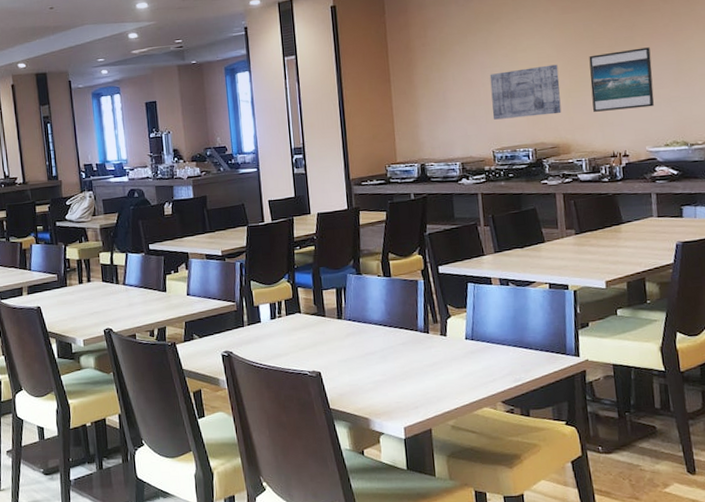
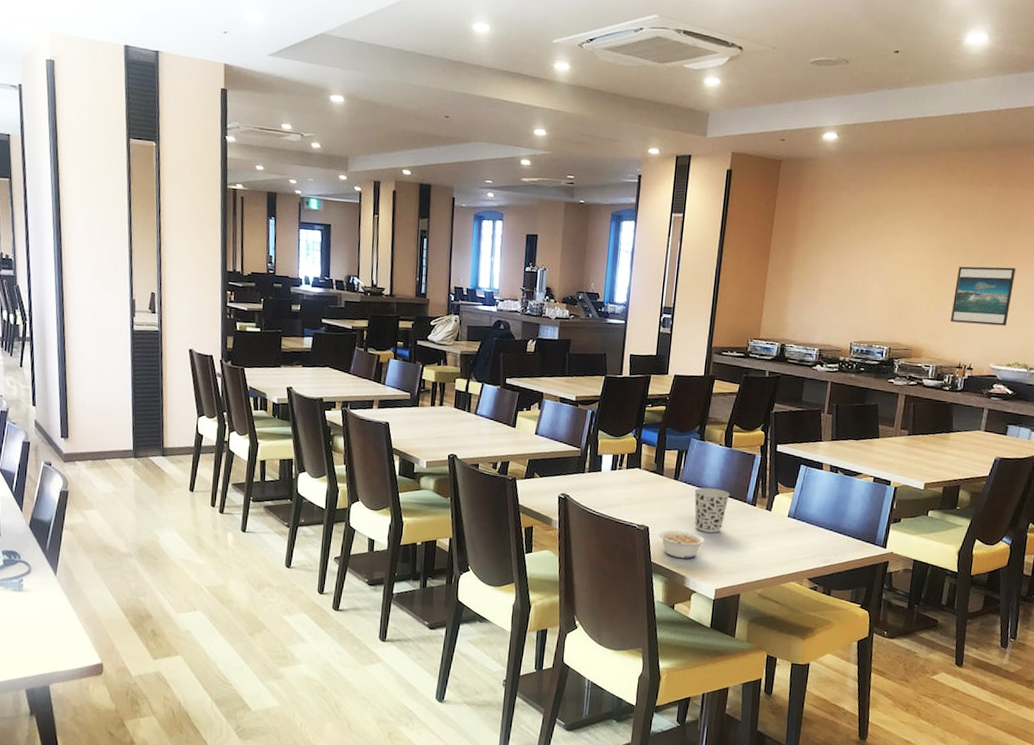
legume: none [333,370,383,400] -> present [659,529,705,559]
cup: none [361,321,399,369] -> present [694,487,730,533]
wall art: present [489,64,562,120] -> none [857,267,929,318]

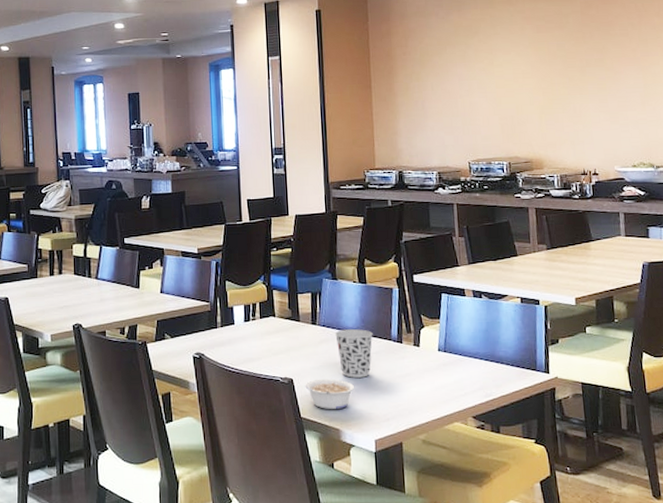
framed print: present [951,266,1016,326] -> none [561,70,623,130]

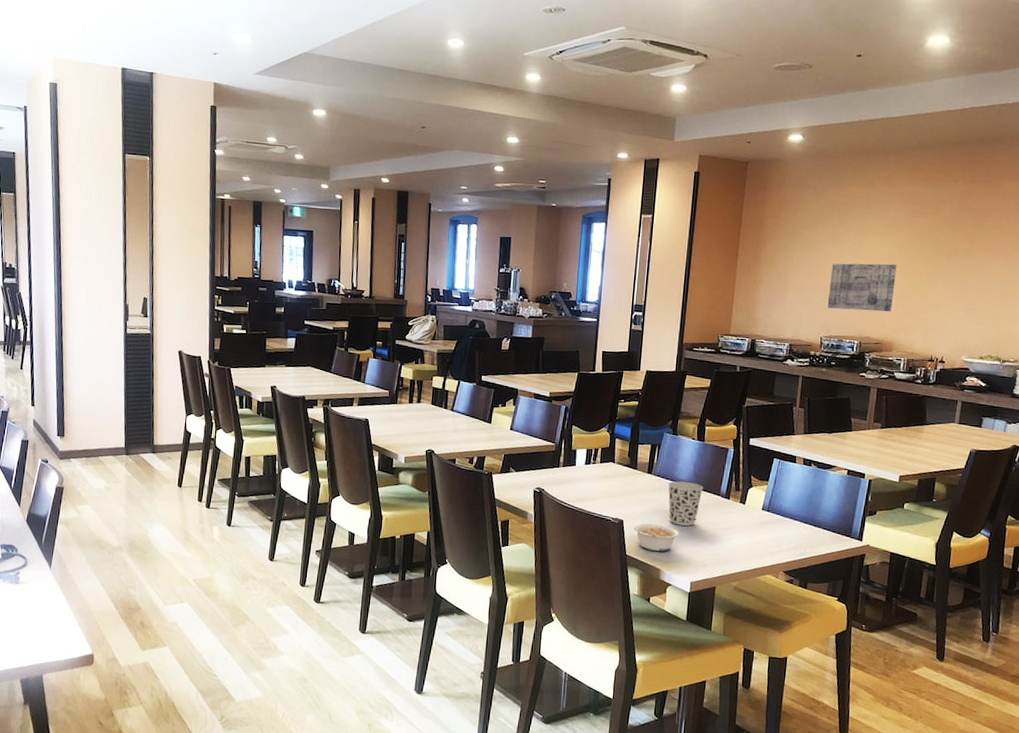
wall art: none [467,81,535,131] -> present [827,263,897,312]

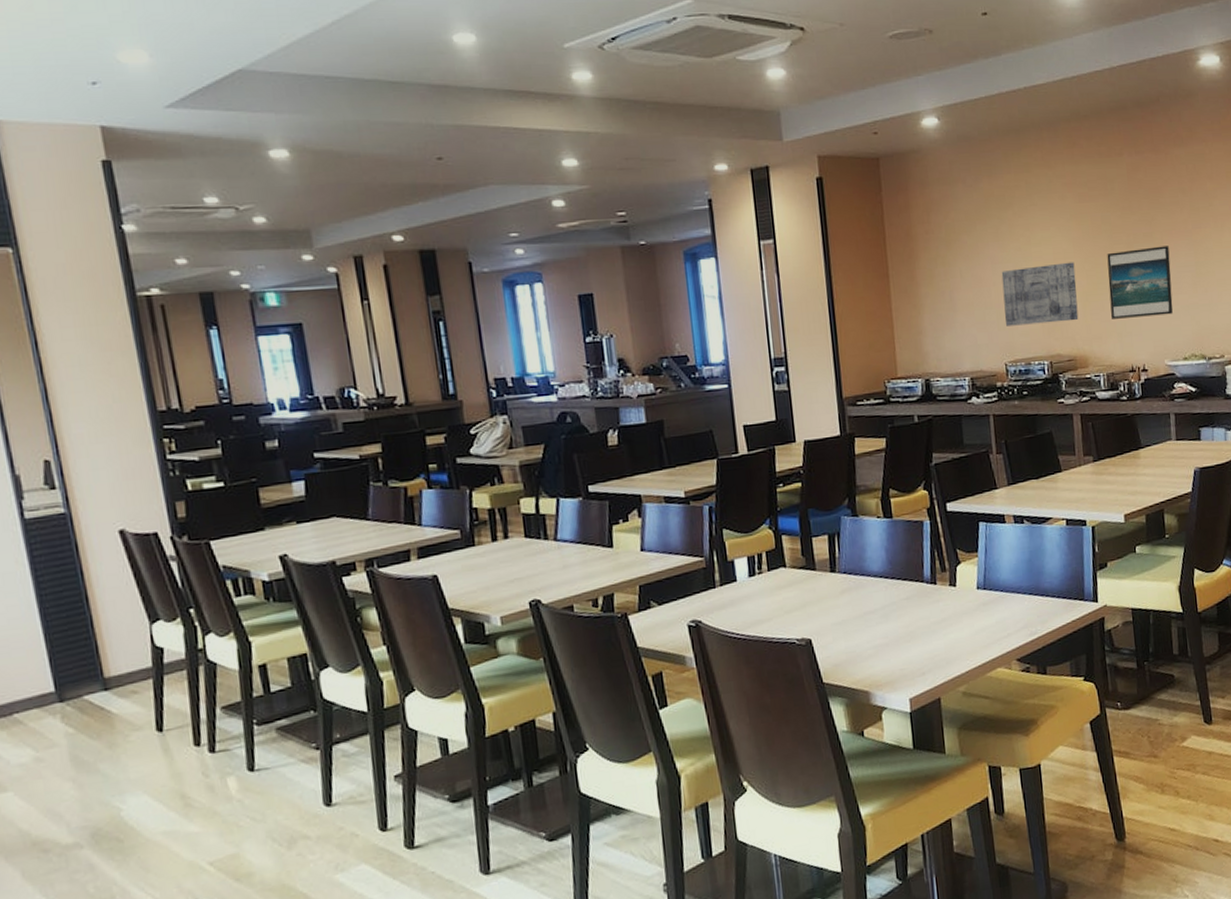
legume: present [633,523,680,552] -> none [826,634,885,671]
cup: present [668,481,704,526] -> none [858,572,903,631]
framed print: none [921,261,985,319] -> present [1107,246,1173,319]

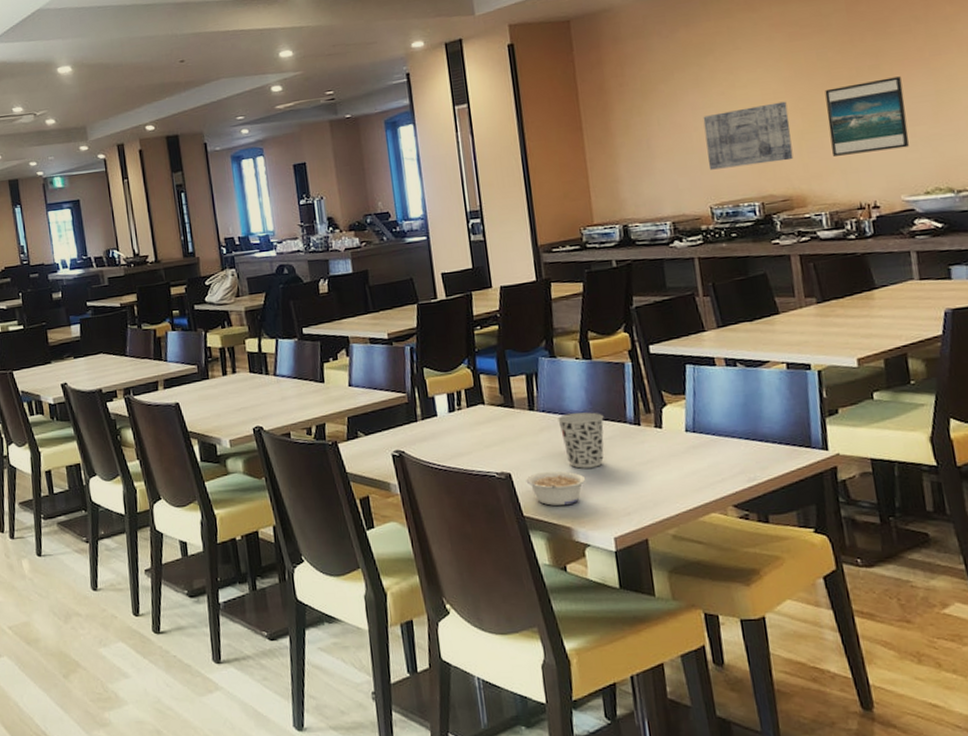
legume: none [826,634,885,671] -> present [526,470,586,506]
cup: none [858,572,903,631] -> present [558,412,604,469]

